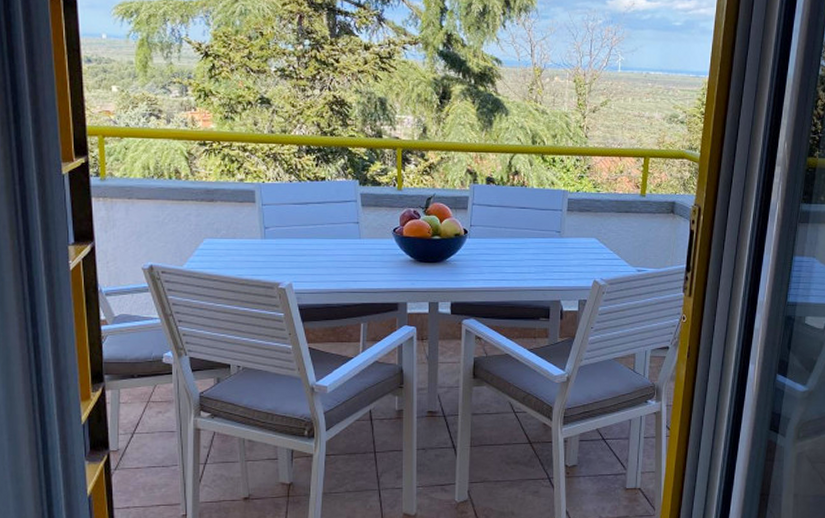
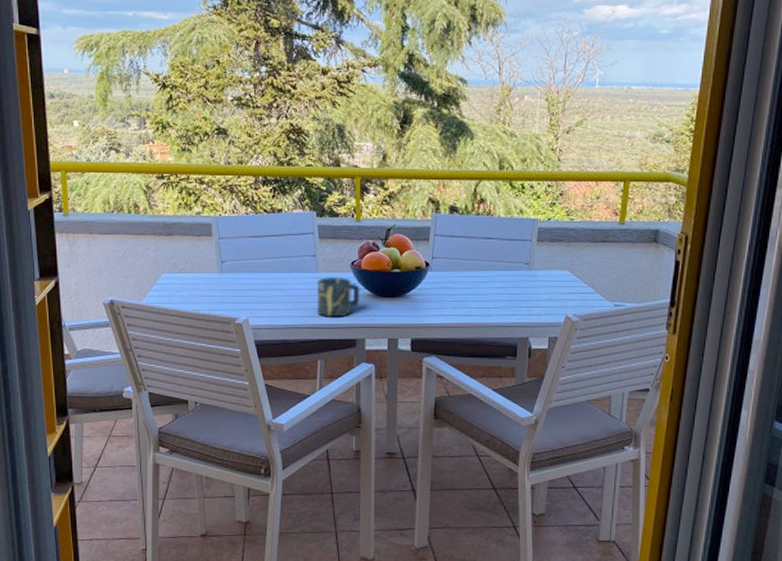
cup: none [360,242,402,282] -> present [317,276,360,317]

